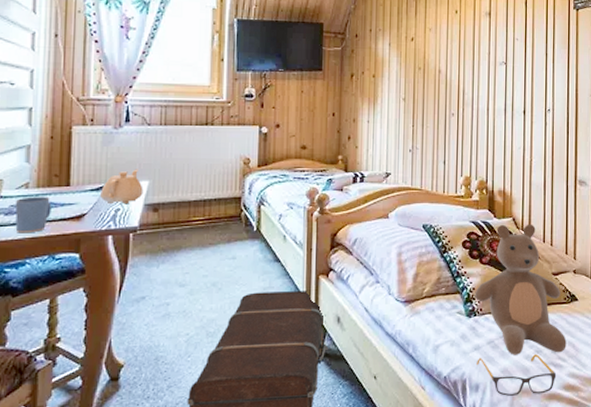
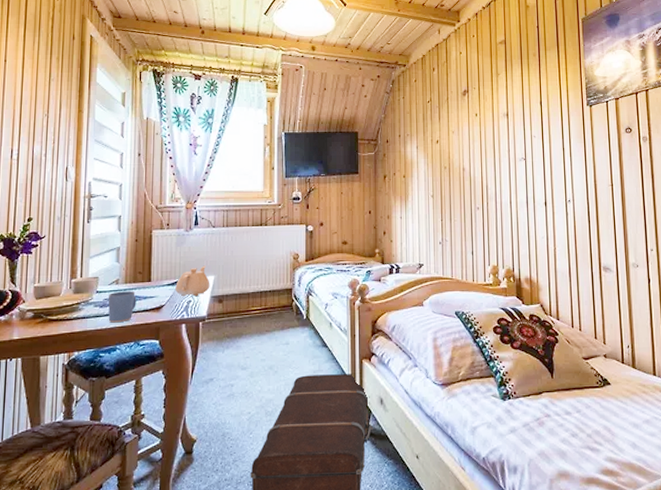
teddy bear: present [474,224,567,355] -> none [508,309,602,438]
eyeglasses: present [477,354,557,396] -> none [513,438,594,479]

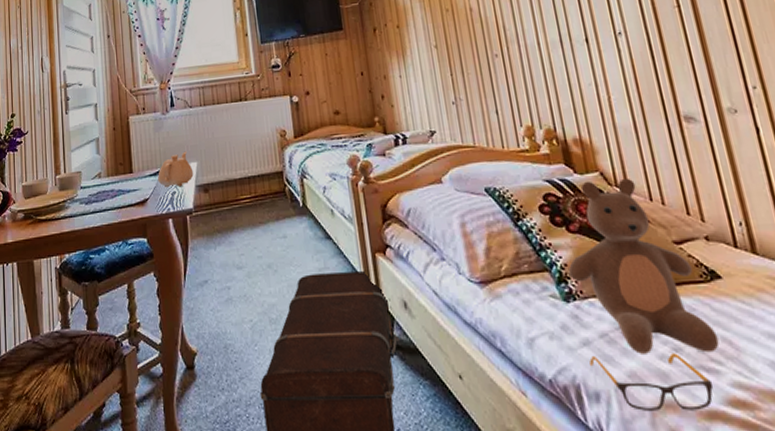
mug: present [108,291,137,323] -> none [93,184,121,221]
teddy bear: none [508,309,602,438] -> present [568,178,720,354]
eyeglasses: none [513,438,594,479] -> present [589,353,714,411]

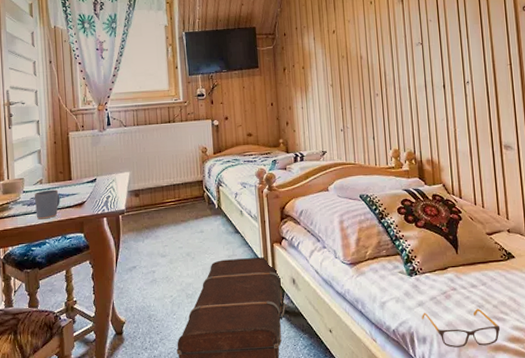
mug: none [93,184,121,221] -> present [35,189,60,220]
teapot: present [158,151,194,188] -> none [94,163,126,193]
teddy bear: present [568,178,720,354] -> none [413,188,508,310]

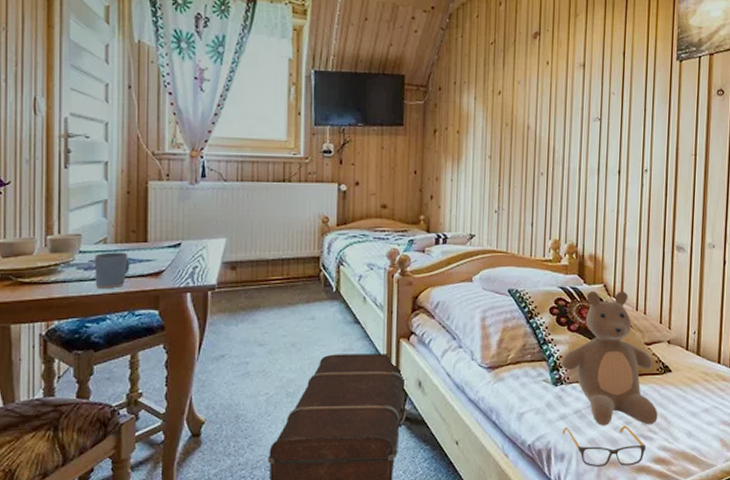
teddy bear: none [413,188,508,310] -> present [561,290,658,426]

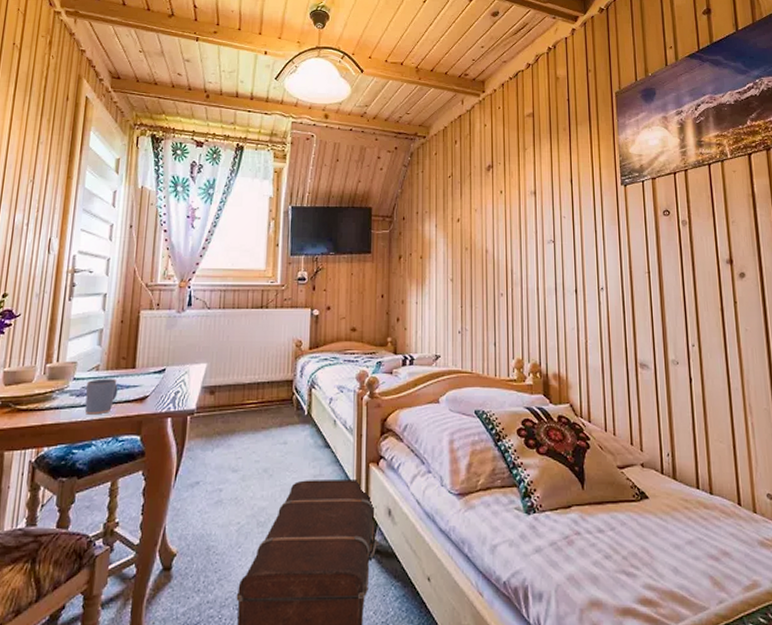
teddy bear: present [561,290,658,426] -> none [533,410,639,560]
eyeglasses: present [562,425,647,467] -> none [539,560,630,608]

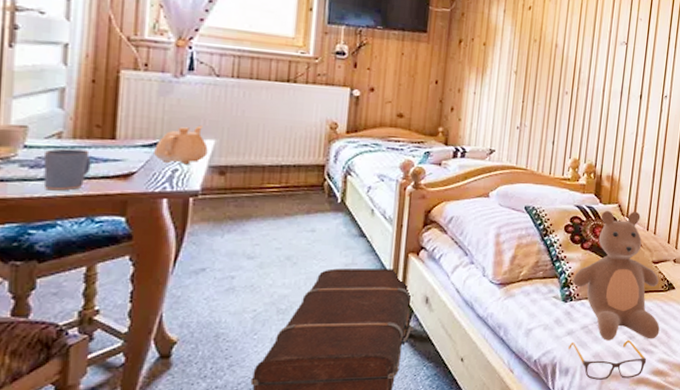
teapot: none [162,351,202,387] -> present [154,125,208,165]
teddy bear: none [533,410,639,560] -> present [572,210,660,341]
eyeglasses: none [539,560,630,608] -> present [568,340,647,380]

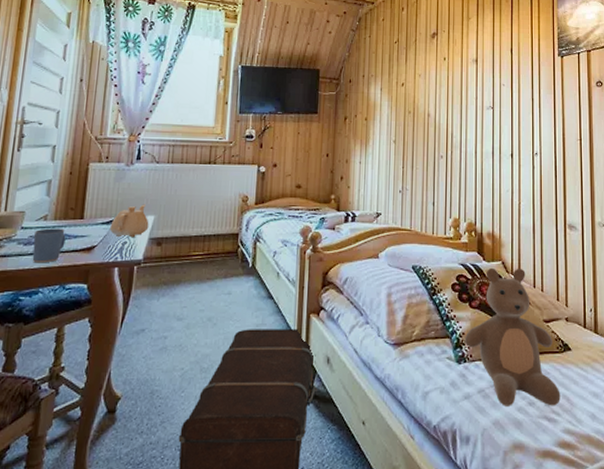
eyeglasses: present [568,340,647,380] -> none [467,406,551,451]

